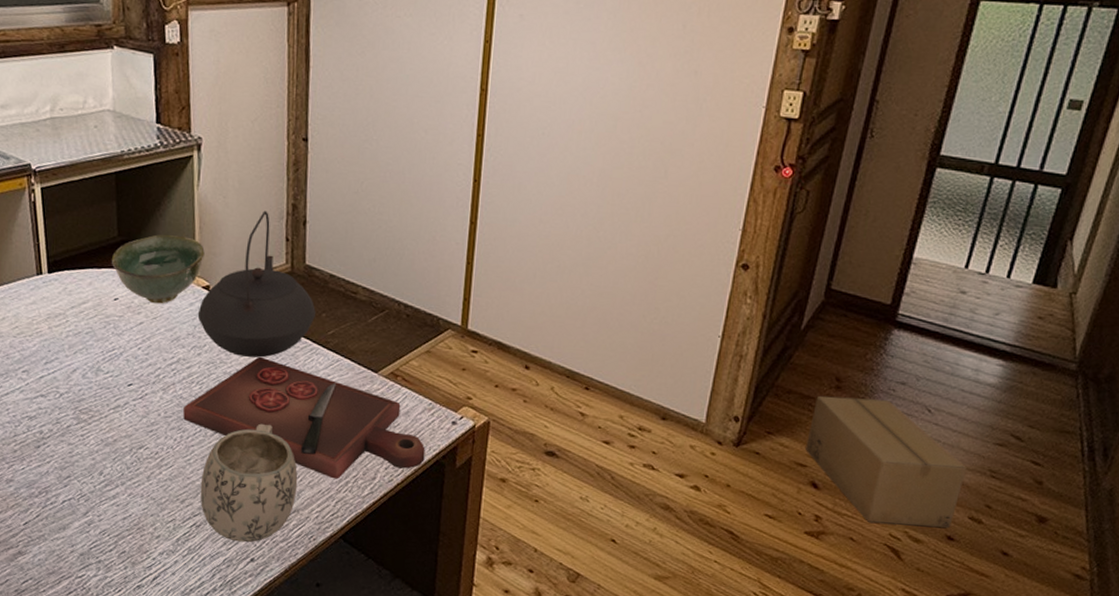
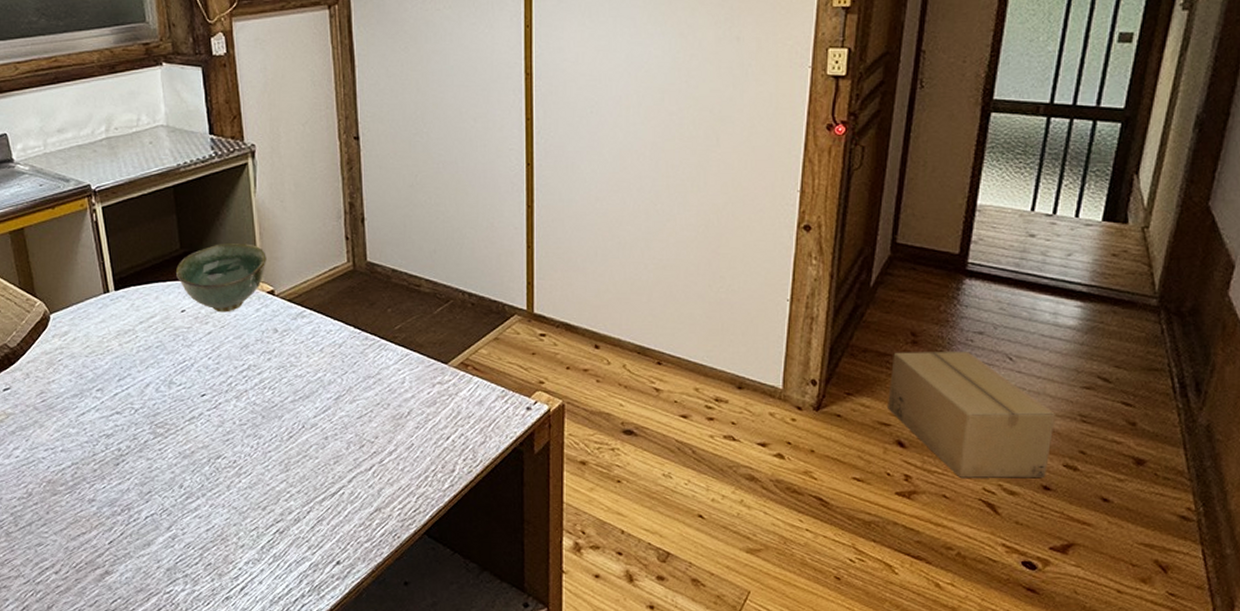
cutting board: present [183,356,425,479] -> none [258,357,502,475]
teapot: present [197,210,316,358] -> none [264,211,381,358]
mug: present [200,423,298,543] -> none [280,424,377,546]

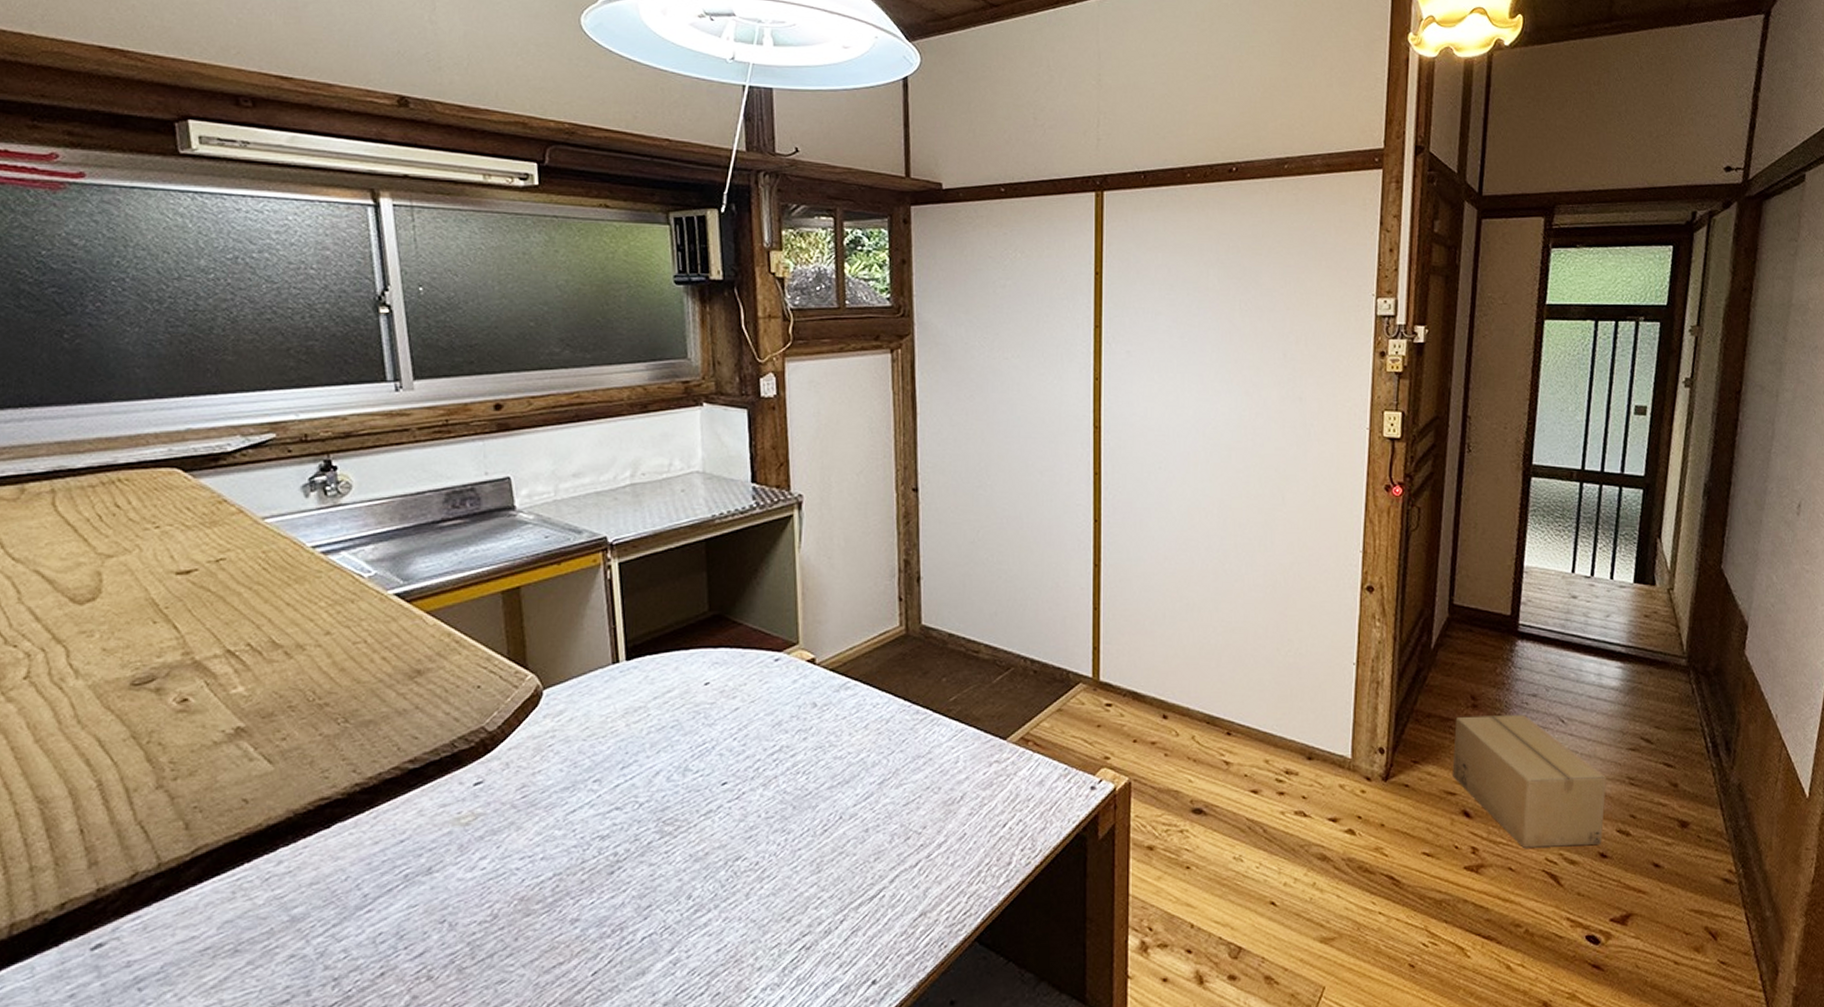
bowl: present [175,242,267,312] -> none [700,604,809,685]

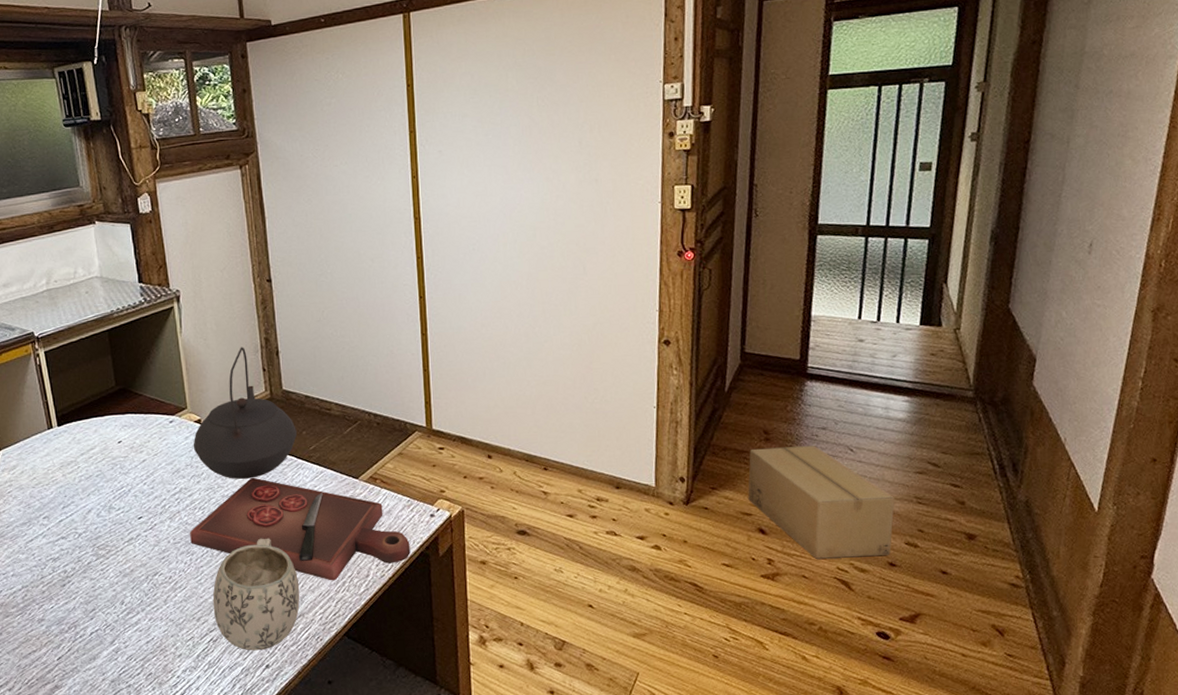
cutting board: none [788,734,1064,870] -> present [190,477,411,581]
teapot: none [802,569,935,736] -> present [193,347,297,479]
mug: none [809,812,924,962] -> present [212,538,300,651]

